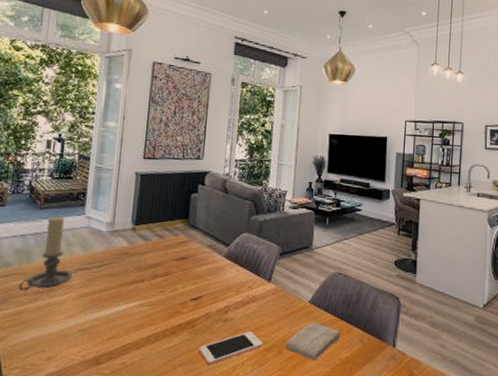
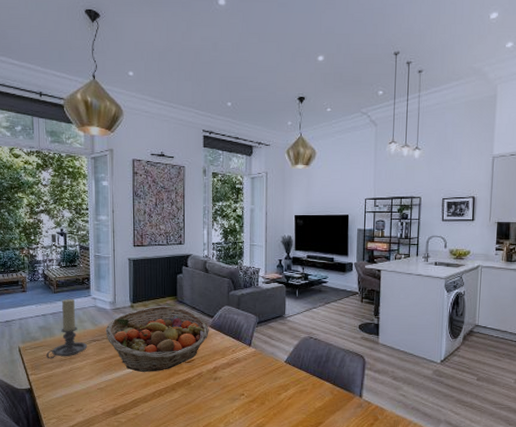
fruit basket: none [97,229,223,311] -> present [105,306,209,372]
cell phone: present [198,331,263,365] -> none [195,387,248,414]
washcloth: present [285,322,341,361] -> none [266,378,314,410]

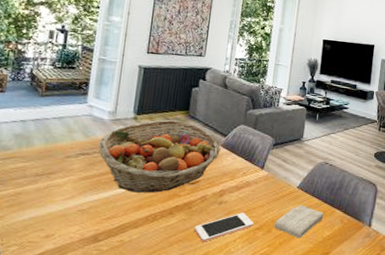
candle holder: present [46,298,87,359] -> none [18,104,73,173]
cell phone: none [195,387,248,414] -> present [194,213,254,242]
washcloth: none [266,378,314,410] -> present [274,205,324,239]

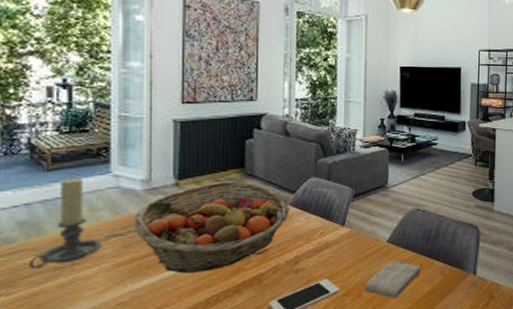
candle holder: none [18,104,73,173] -> present [29,177,102,269]

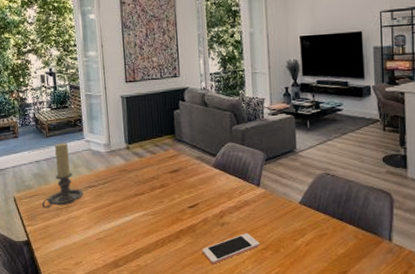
fruit basket: present [133,181,289,274] -> none [101,145,213,219]
washcloth: present [364,260,422,299] -> none [281,221,335,258]

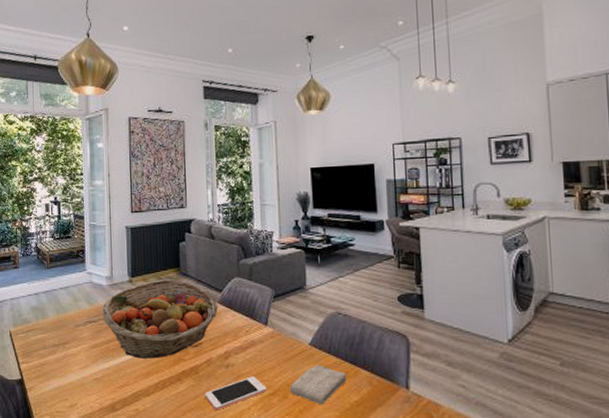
candle holder: present [42,142,83,208] -> none [39,274,82,344]
fruit basket: none [101,145,213,219] -> present [102,279,218,359]
washcloth: none [281,221,335,258] -> present [289,365,347,405]

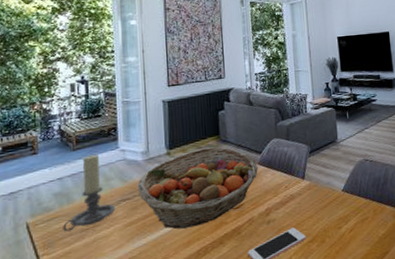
candle holder: none [39,274,82,344] -> present [63,154,115,232]
washcloth: present [289,365,347,405] -> none [326,207,375,244]

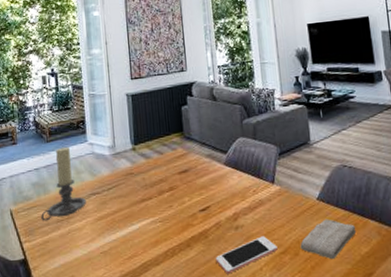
fruit basket: present [137,147,258,229] -> none [105,144,224,228]
washcloth: none [326,207,375,244] -> present [300,219,357,260]

